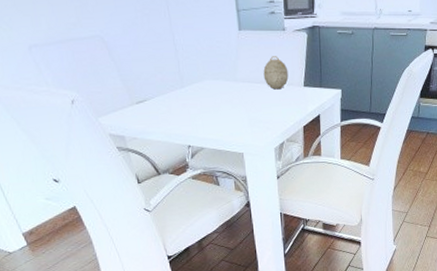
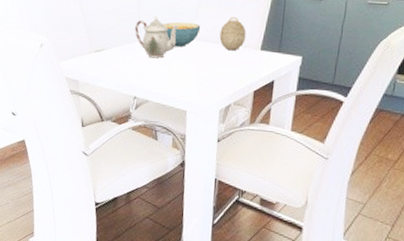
teapot: none [176,61,222,104] -> present [135,17,179,59]
cereal bowl: none [205,64,244,91] -> present [163,22,201,47]

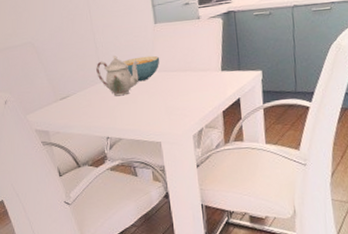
decorative ball: present [219,17,246,51] -> none [179,44,205,77]

